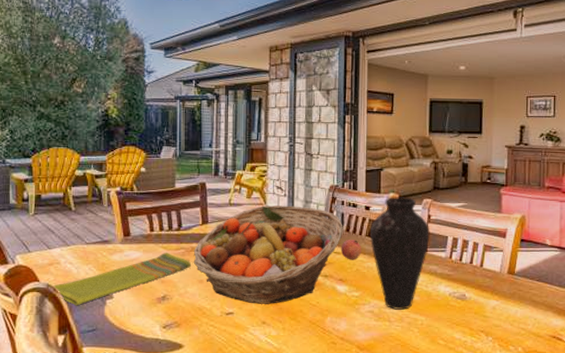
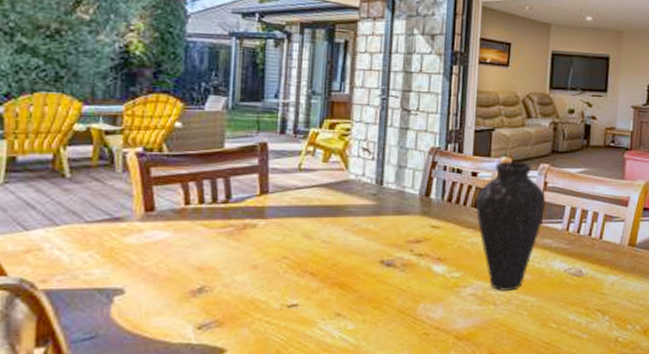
dish towel: present [53,253,191,306] -> none [30,232,242,307]
fruit basket: present [193,205,343,304] -> none [245,171,444,292]
pomegranate: present [340,239,362,260] -> none [440,210,466,235]

